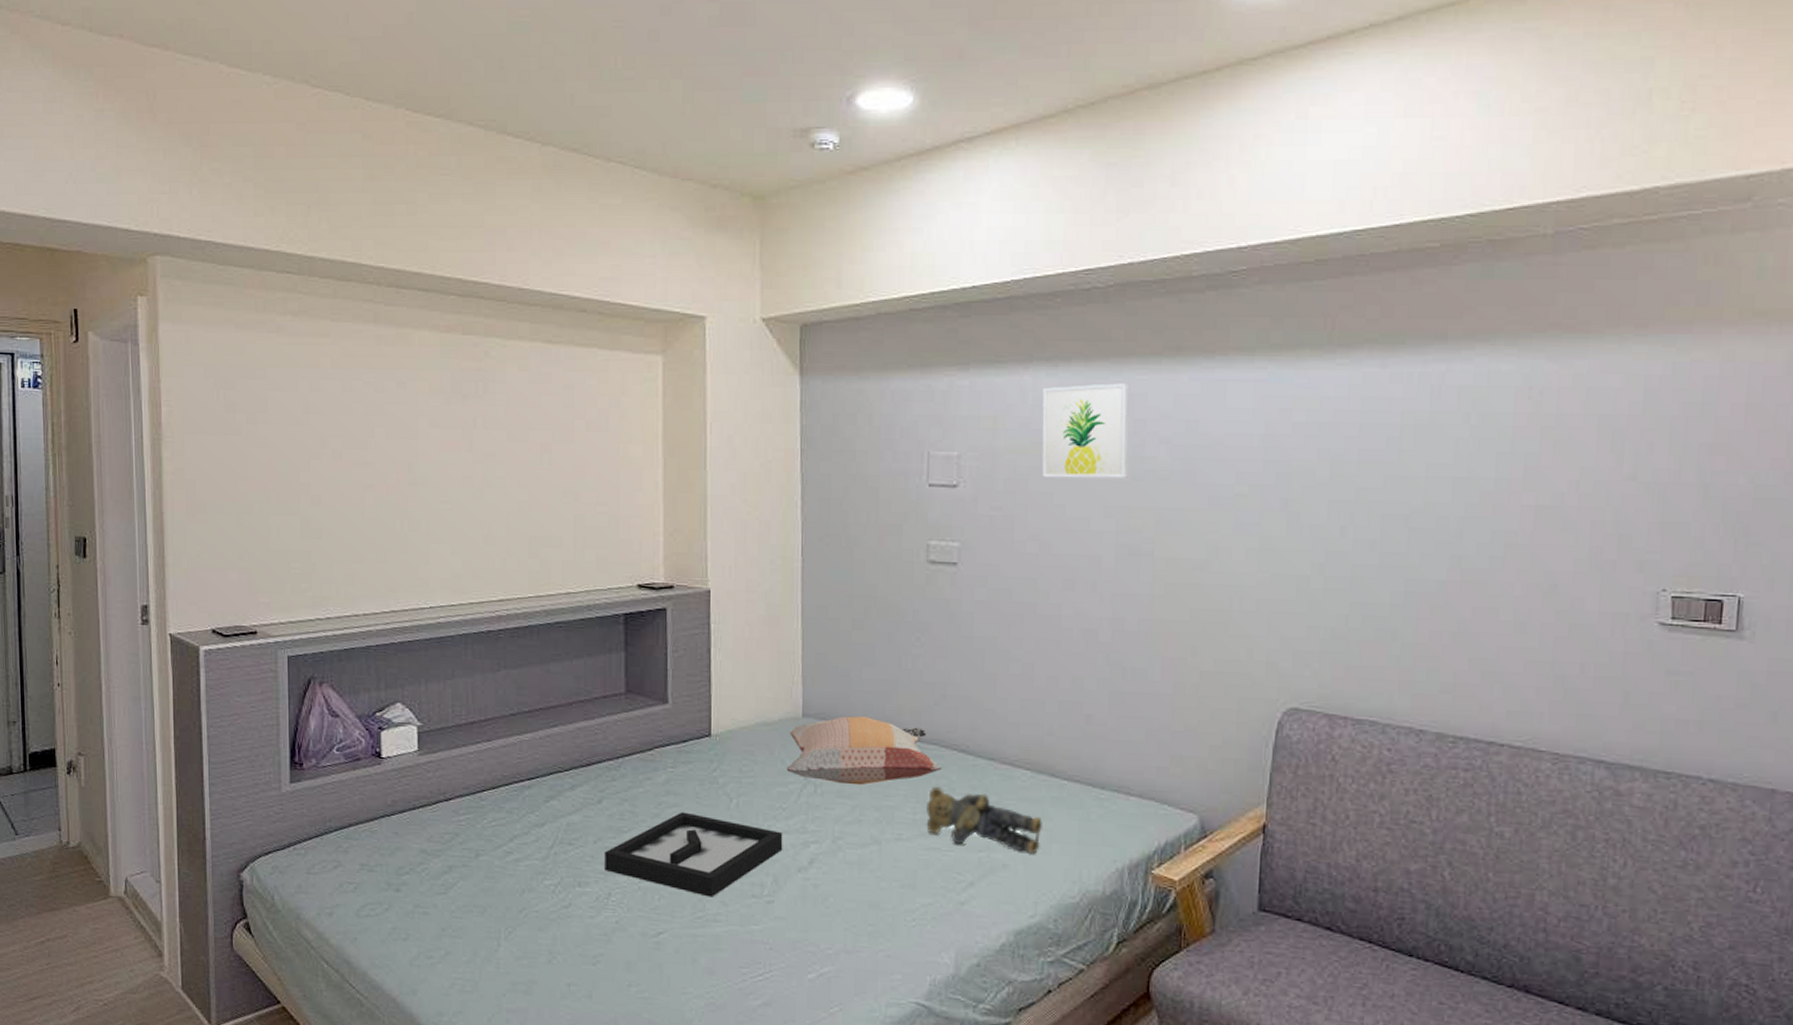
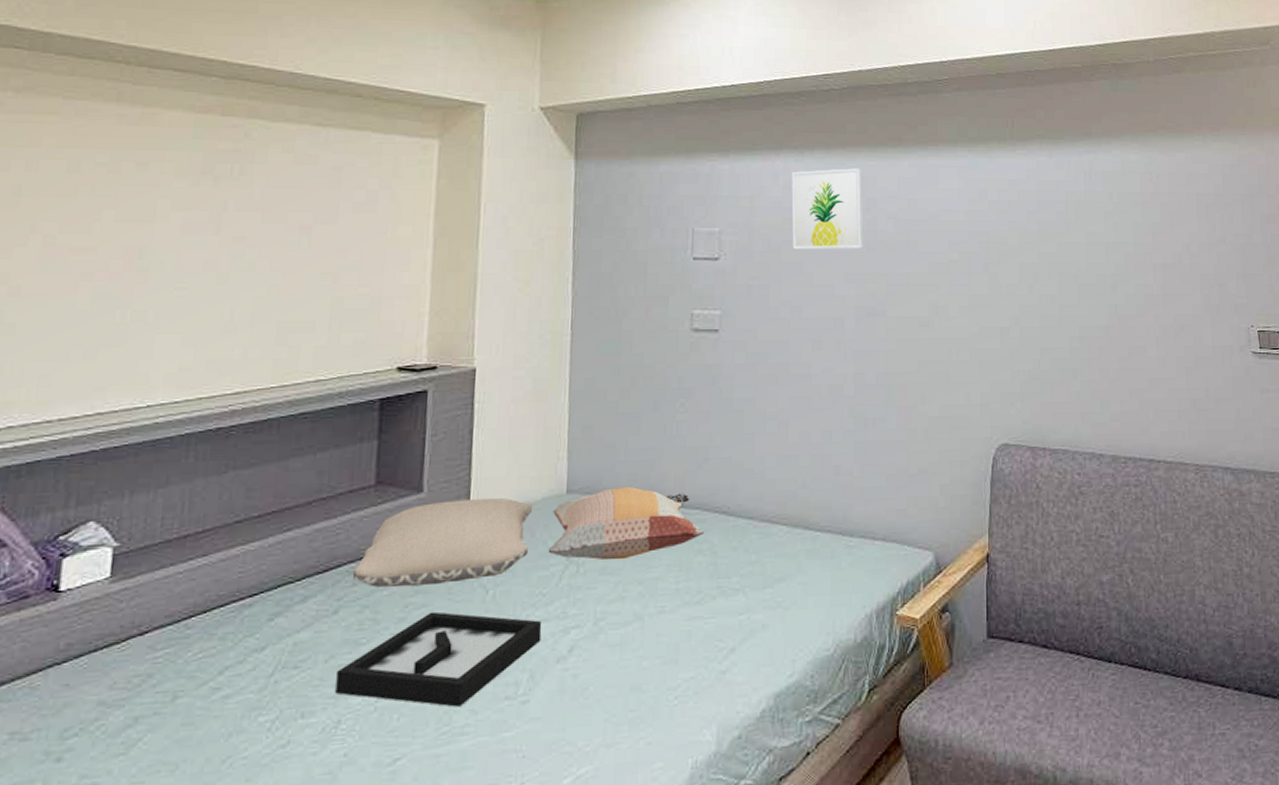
pillow: none [611,713,771,789] -> present [352,497,533,587]
teddy bear: present [926,787,1042,854] -> none [688,552,798,610]

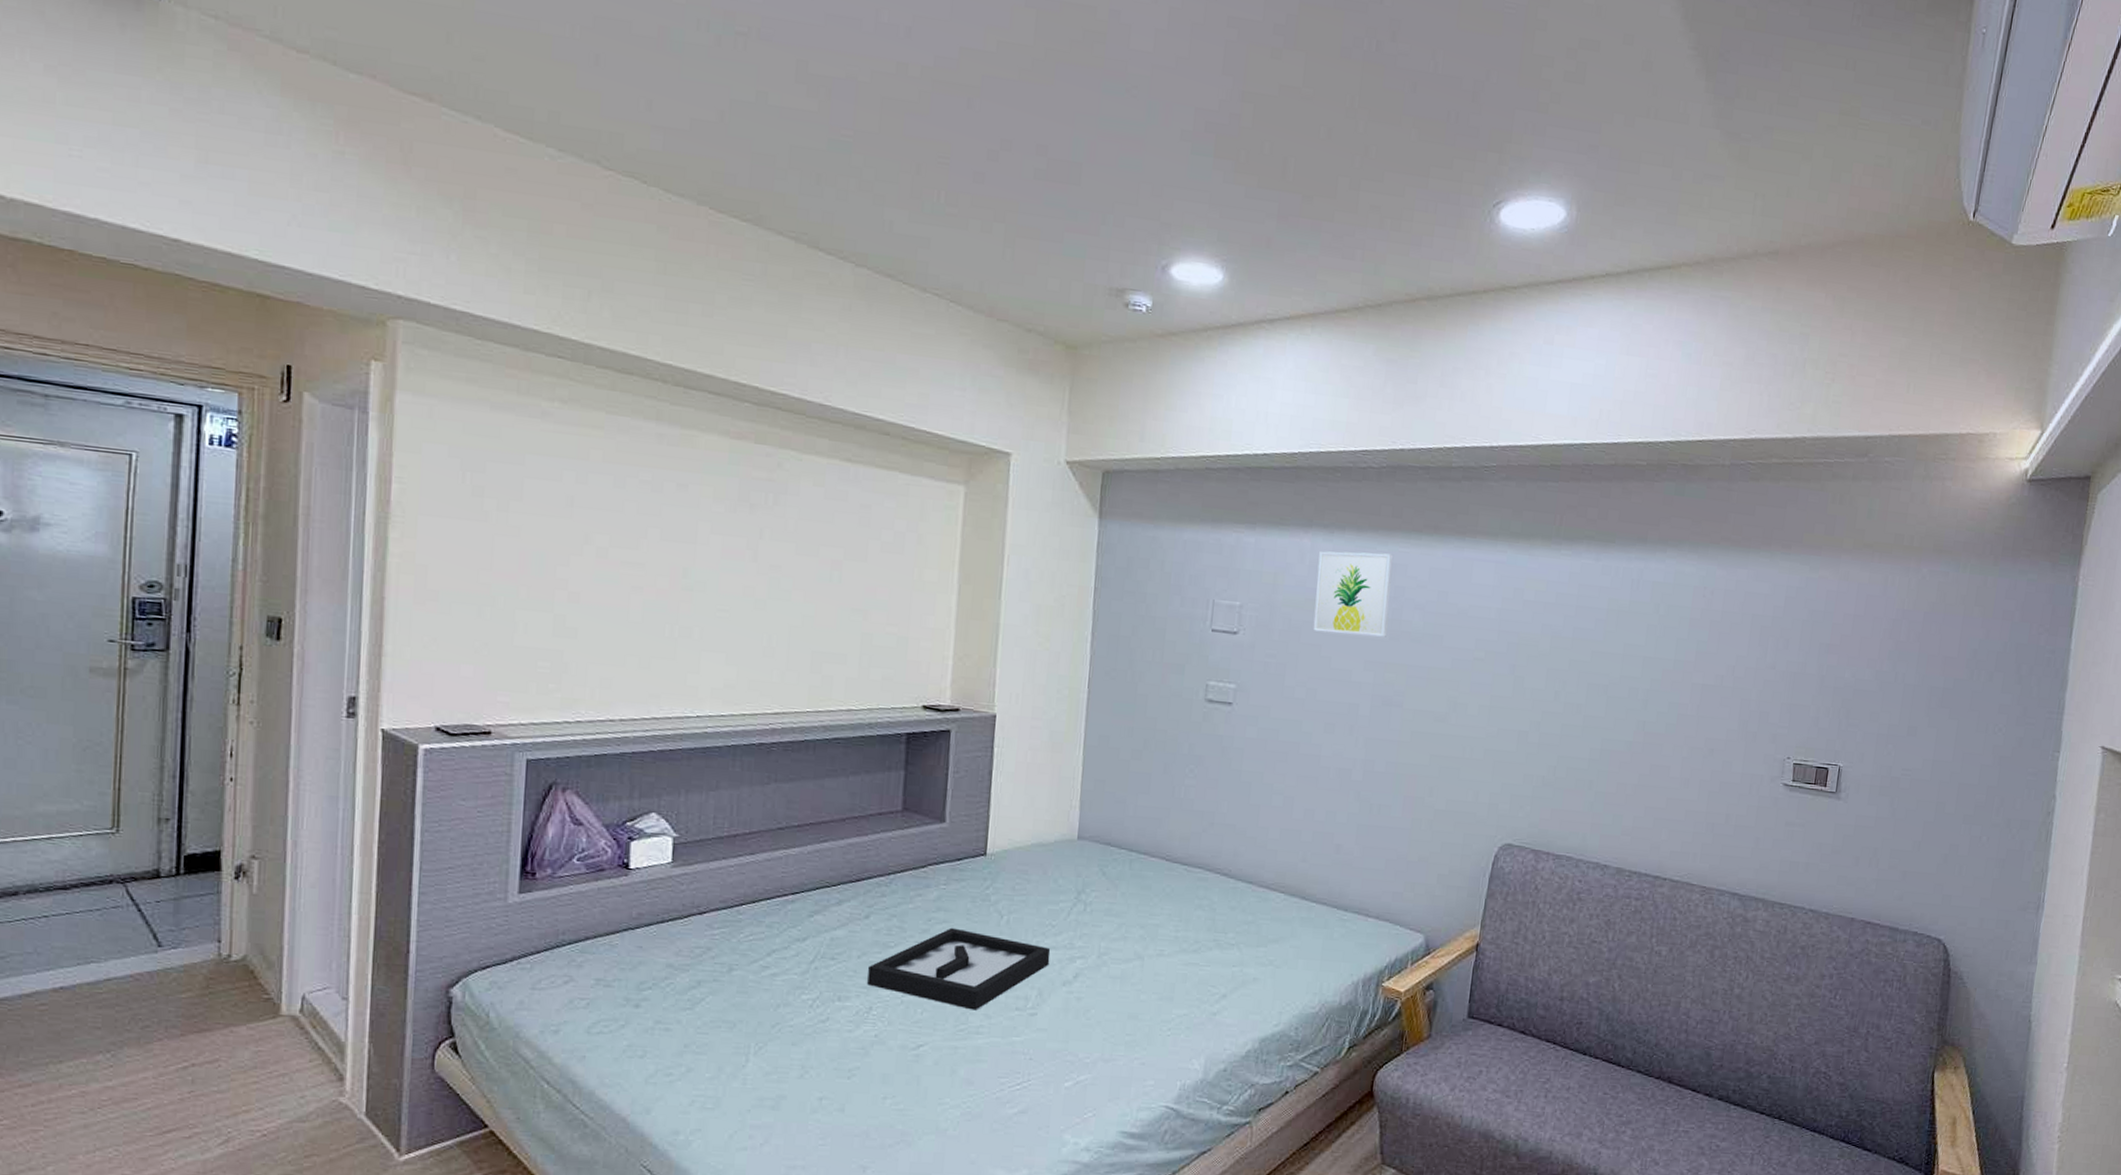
pillow: present [352,497,533,587] -> none [881,832,1046,906]
decorative pillow: present [548,486,705,560] -> none [1058,839,1206,905]

